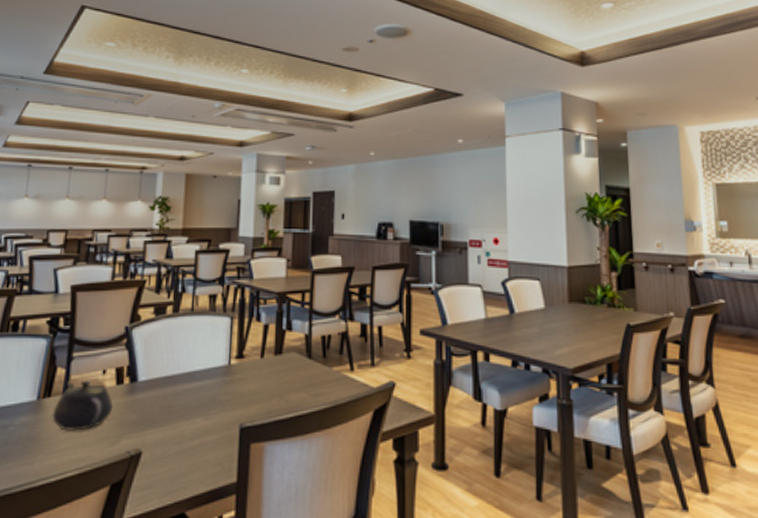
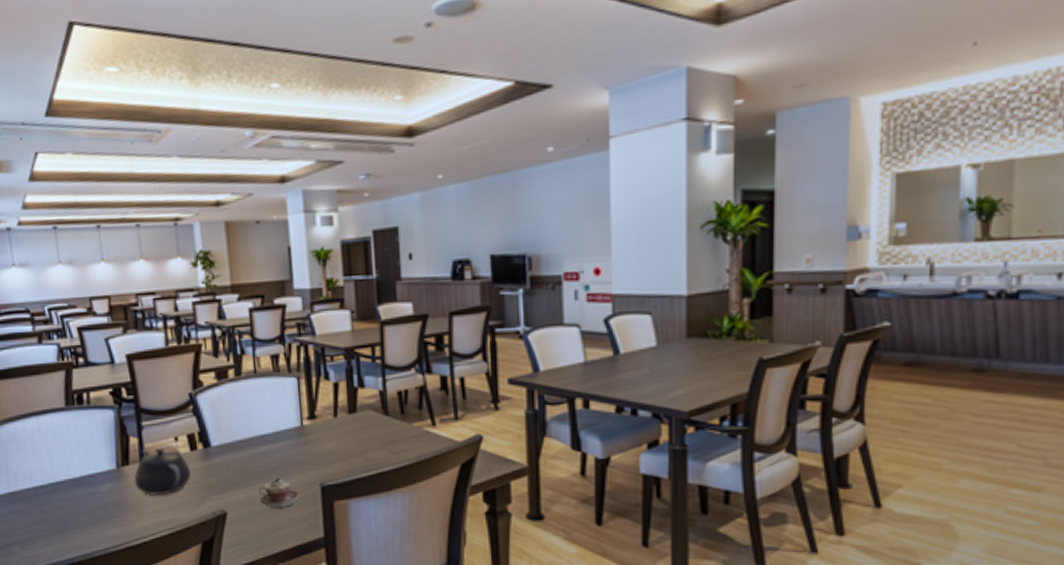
teacup: none [178,417,217,448] -> present [259,478,299,507]

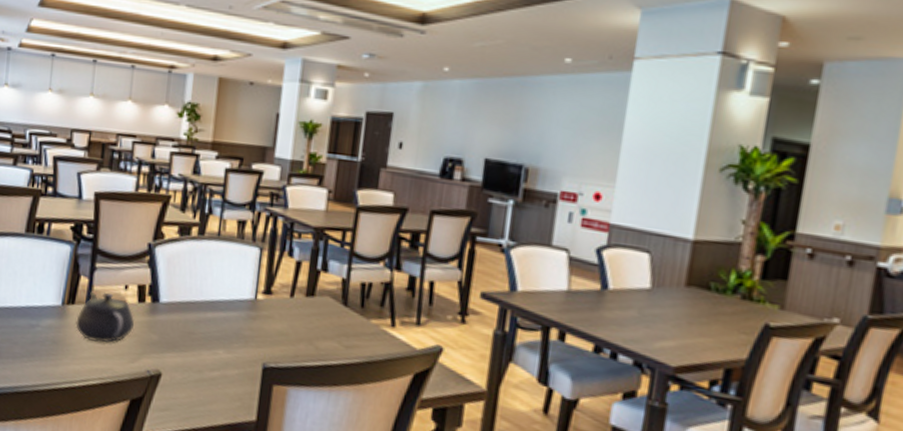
teacup: present [259,478,299,507] -> none [198,348,239,381]

